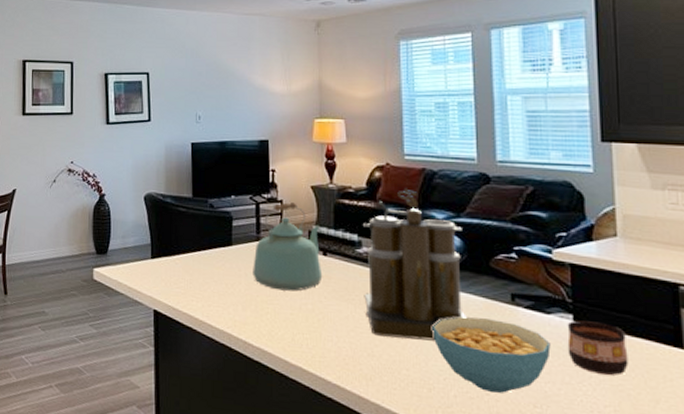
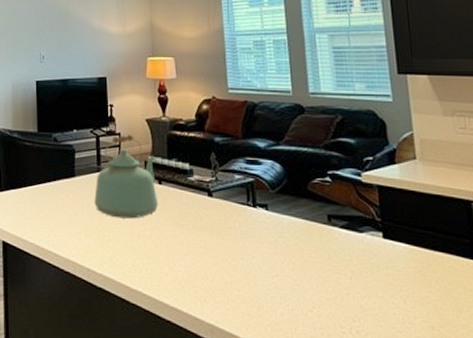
coffee maker: present [362,188,467,341] -> none [193,119,289,262]
cereal bowl: present [432,316,551,393] -> none [259,238,365,309]
cup: present [567,320,629,375] -> none [377,238,433,288]

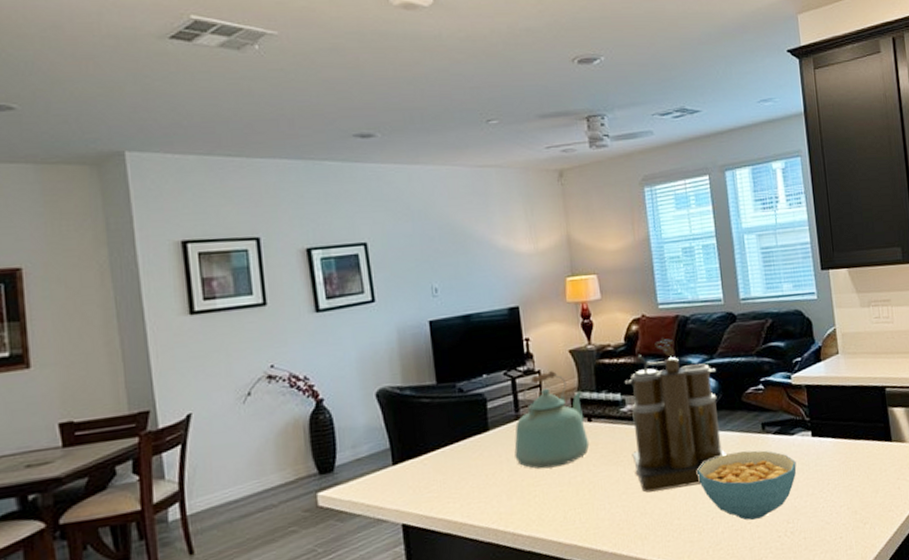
coffee maker: none [193,119,289,262] -> present [624,338,727,493]
cereal bowl: none [259,238,365,309] -> present [697,450,797,520]

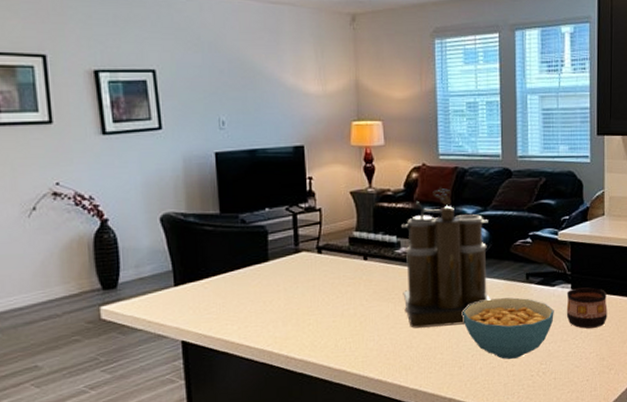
kettle: present [514,371,590,469] -> none [292,210,364,300]
cup: none [807,433,855,480] -> present [566,287,608,329]

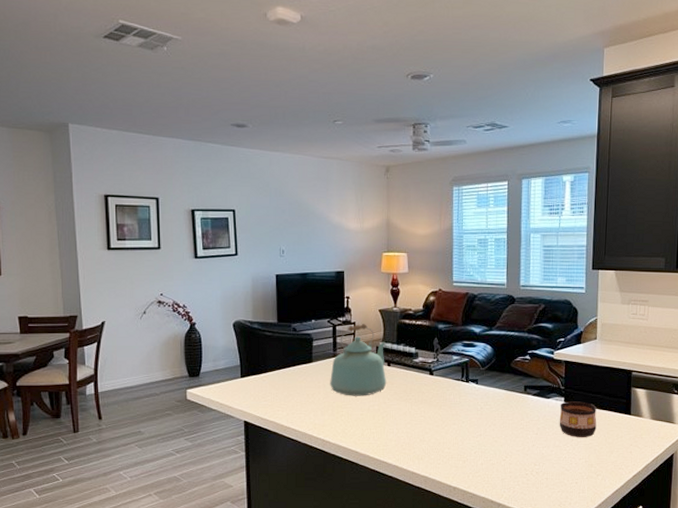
kettle: none [292,210,364,300] -> present [330,324,387,396]
coffee maker: present [400,187,491,328] -> none [418,309,493,425]
cereal bowl: present [463,297,554,359] -> none [468,406,548,458]

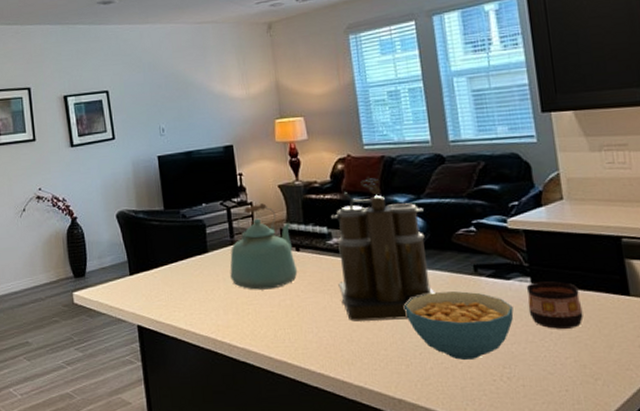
coffee maker: none [418,309,493,425] -> present [330,177,435,321]
cereal bowl: none [468,406,548,458] -> present [404,291,514,360]

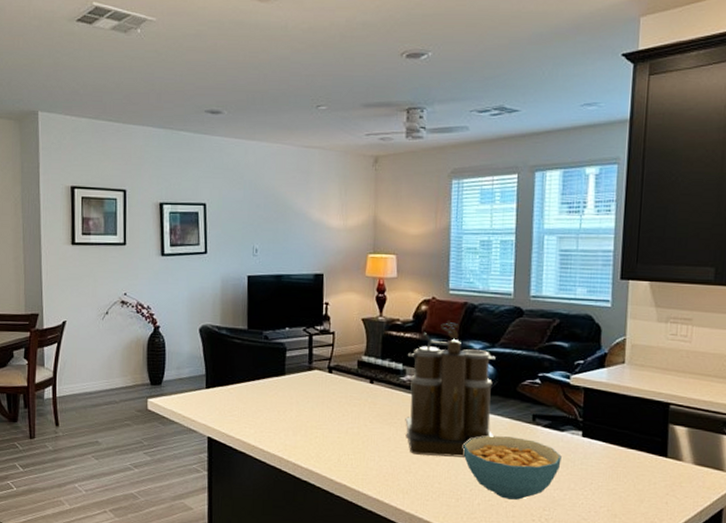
kettle: present [230,203,298,290] -> none [304,334,369,417]
cup: present [526,281,584,329] -> none [575,436,623,481]

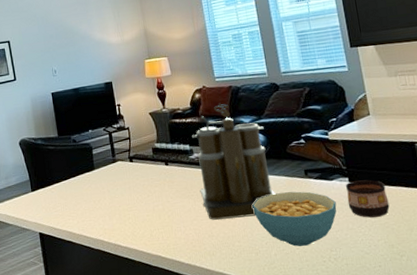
cup: none [575,436,623,481] -> present [345,180,390,218]

